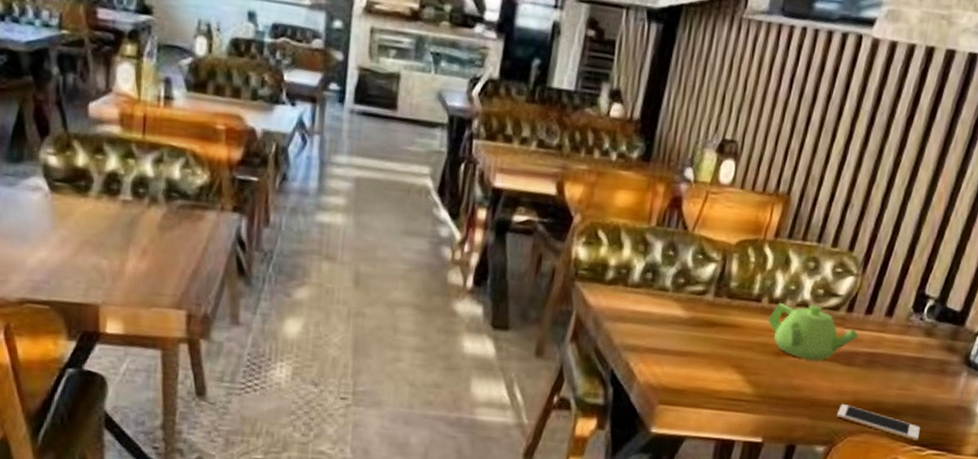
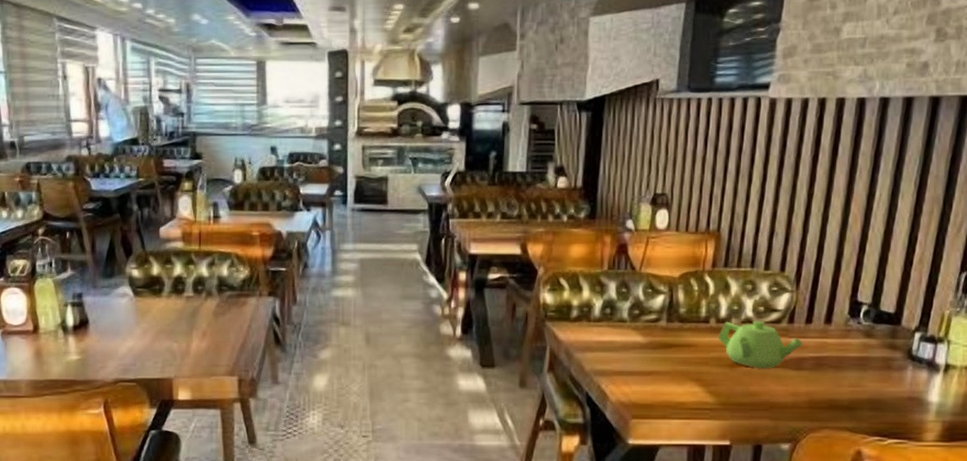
cell phone: present [837,404,921,441] -> none [796,405,877,432]

